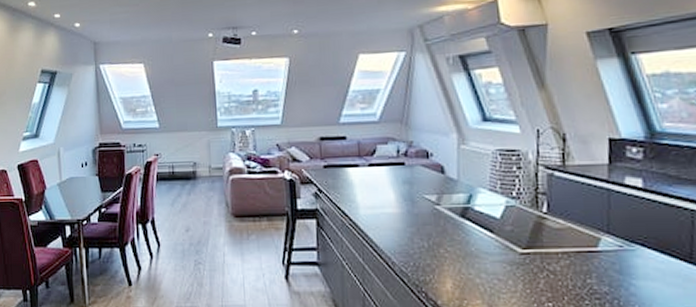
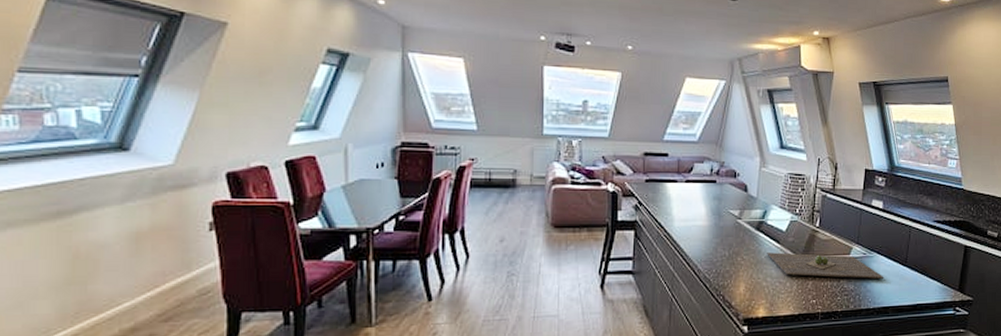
cutting board: none [477,244,656,279] -> present [767,252,884,279]

